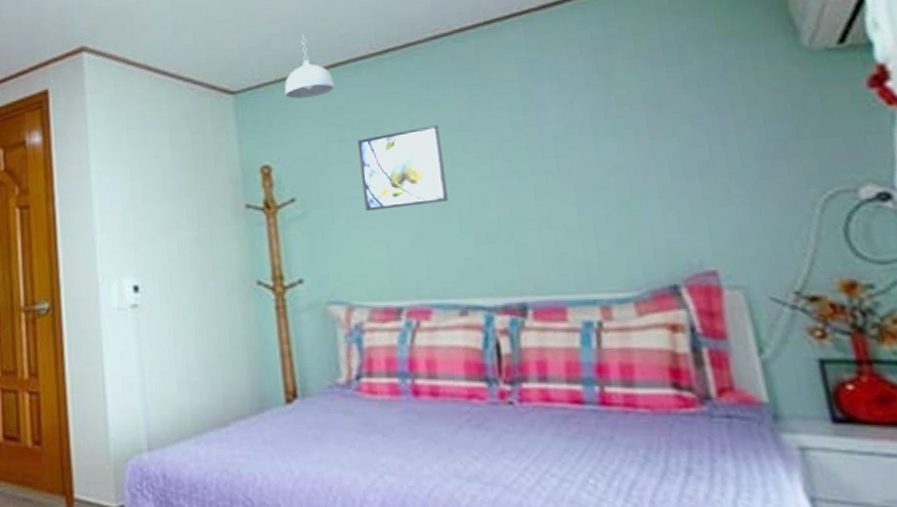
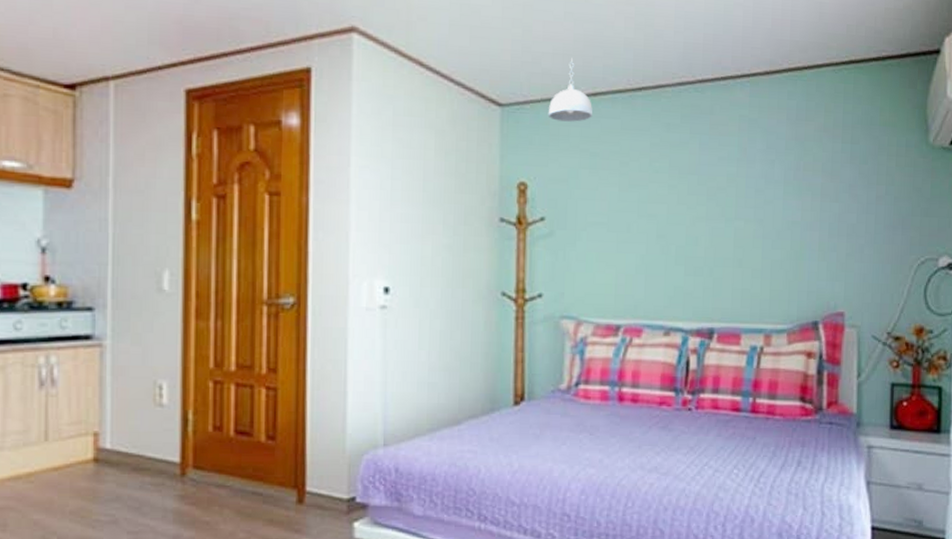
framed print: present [358,124,448,212] -> none [603,165,672,237]

